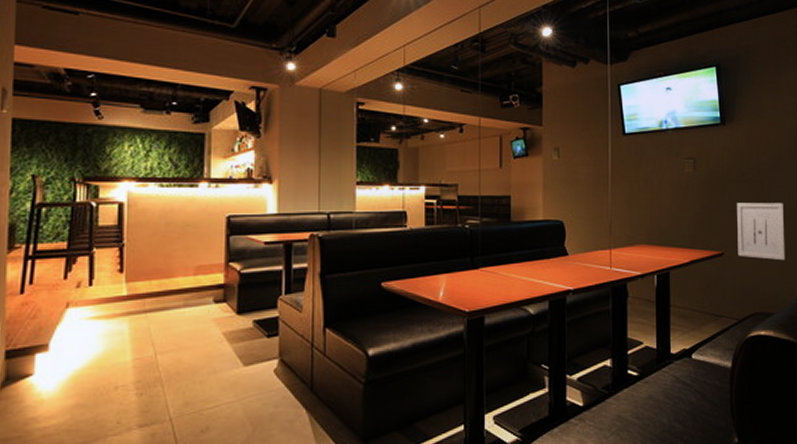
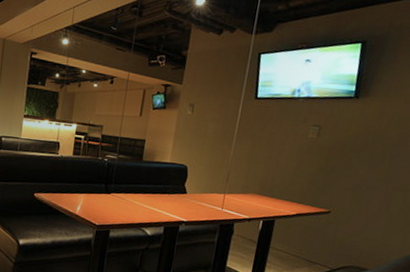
wall art: present [737,203,785,261] -> none [344,170,403,227]

